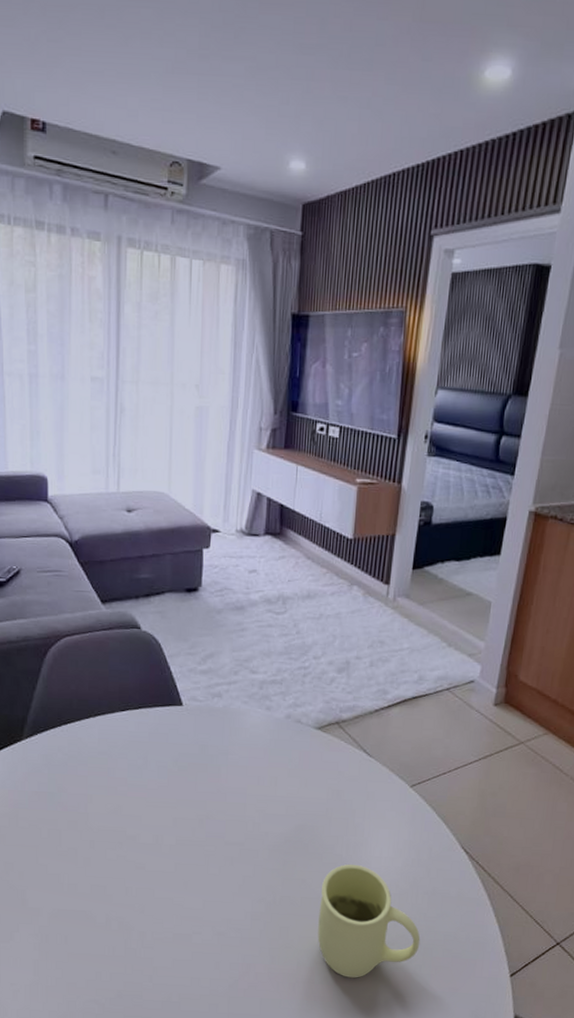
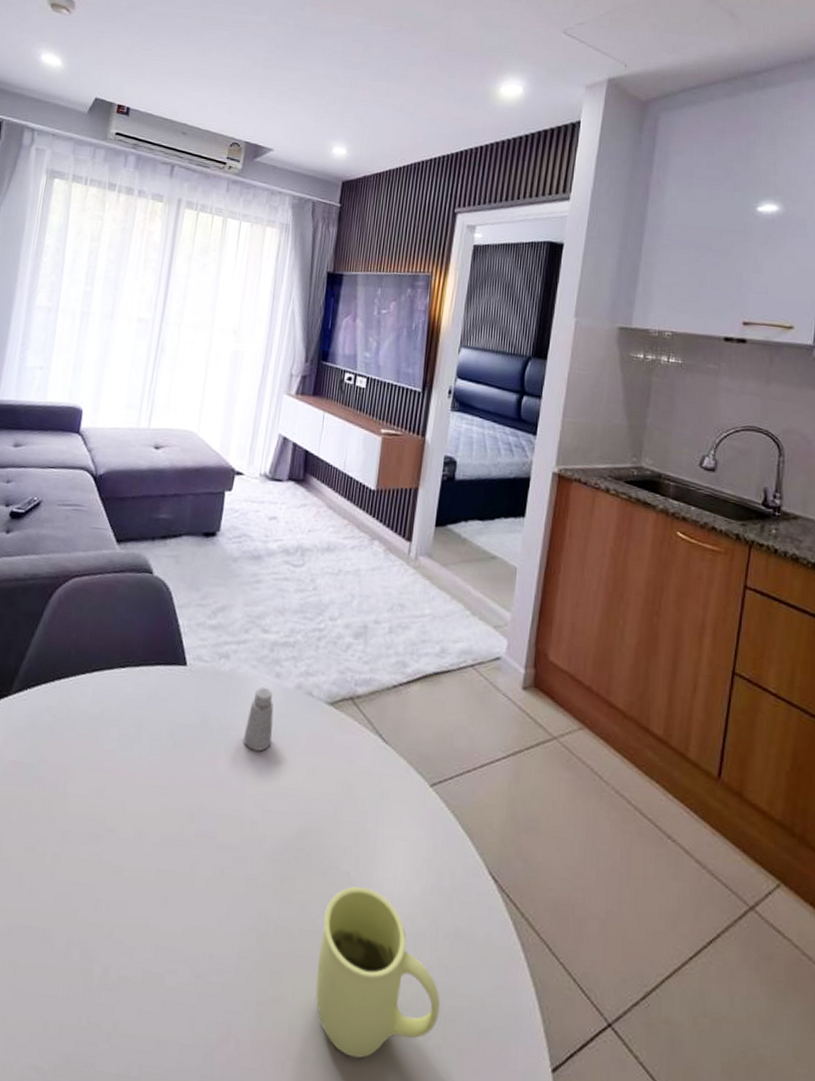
saltshaker: none [241,719,267,770] -> present [243,687,274,751]

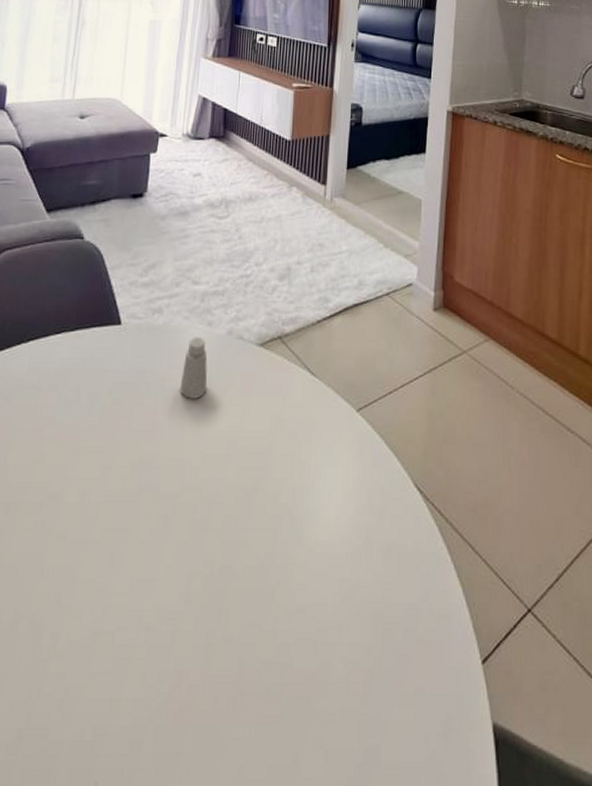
mug: present [315,886,441,1059] -> none [262,515,378,682]

